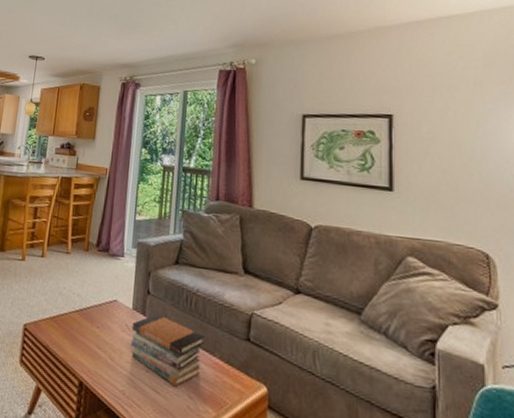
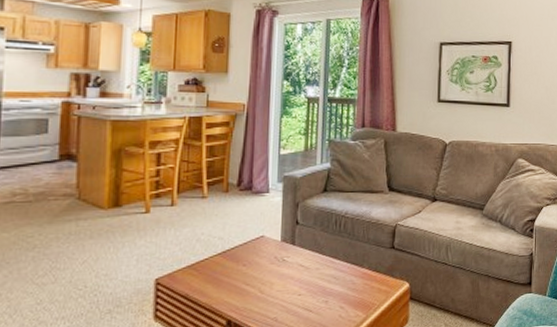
book stack: present [130,313,205,387] -> none [281,241,354,302]

